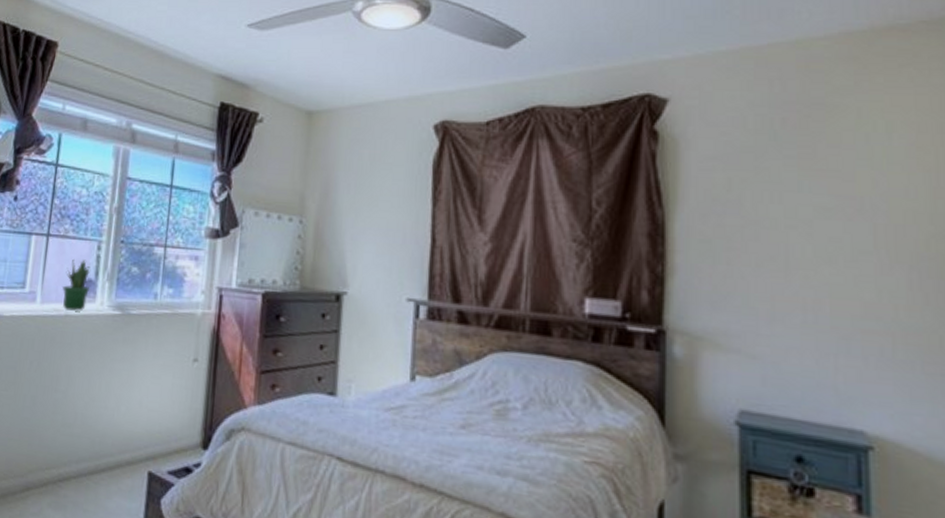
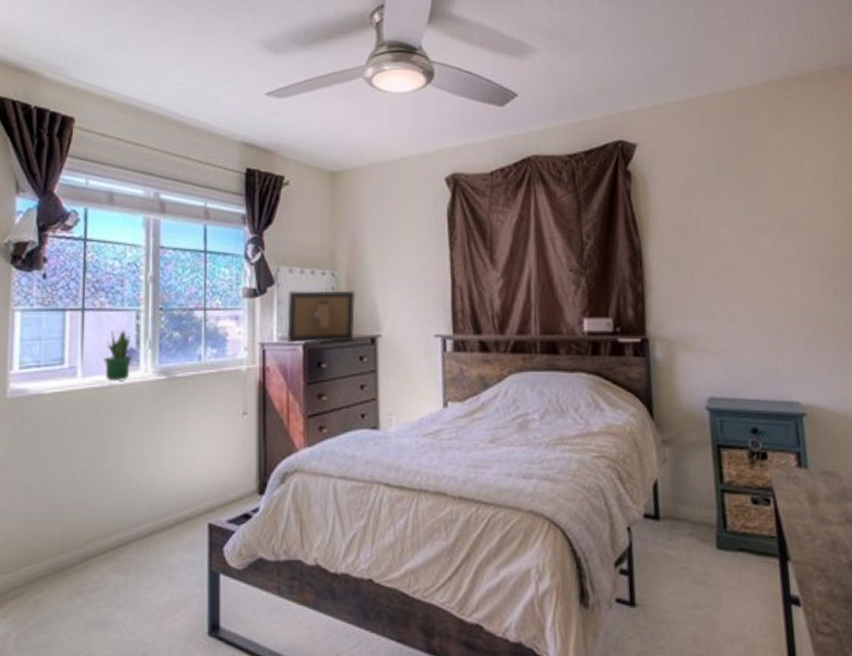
picture frame: none [246,235,323,295] -> present [287,290,356,342]

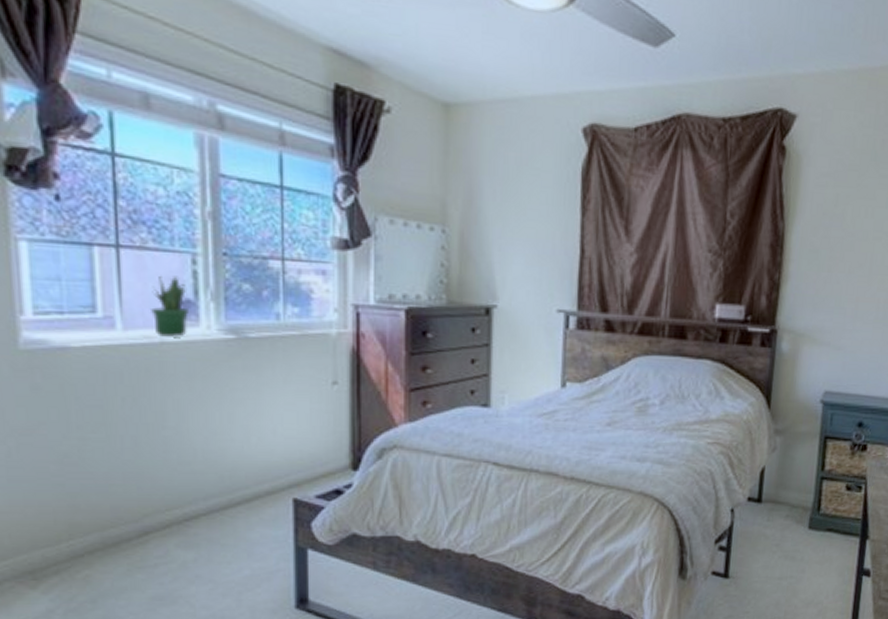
picture frame: present [287,290,356,342] -> none [387,246,470,310]

